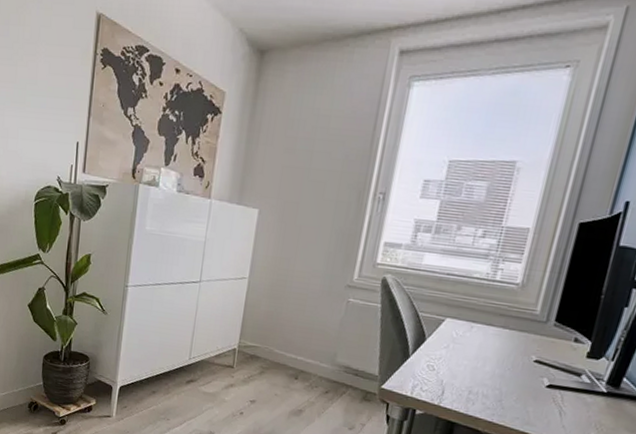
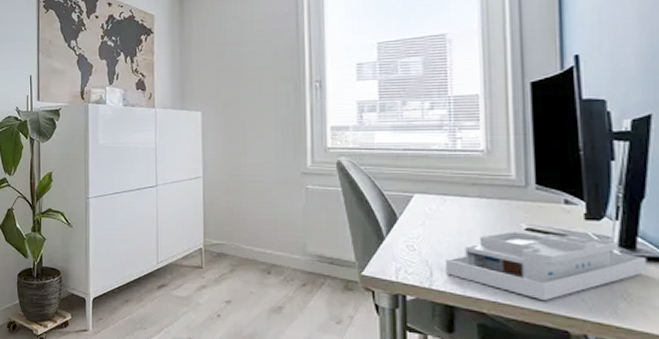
desk organizer: none [456,361,626,425] -> present [446,231,648,301]

